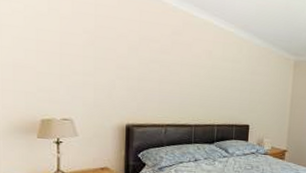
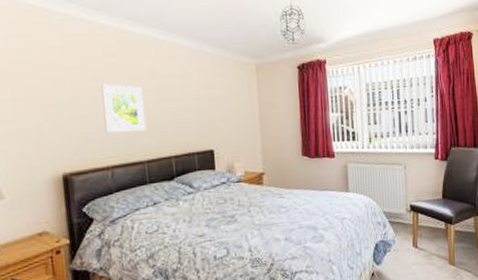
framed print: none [165,56,199,101] -> present [101,84,146,133]

